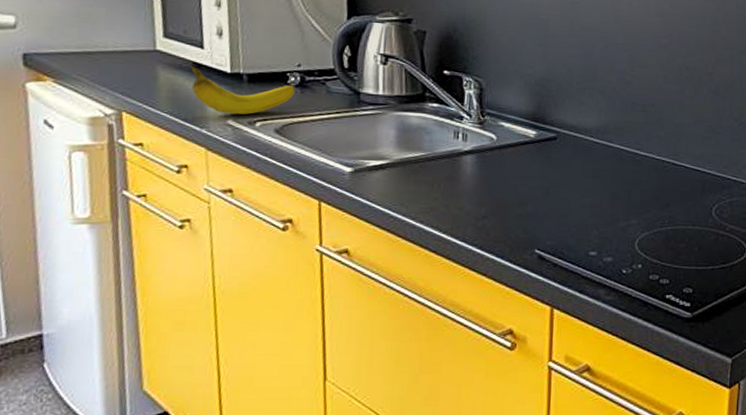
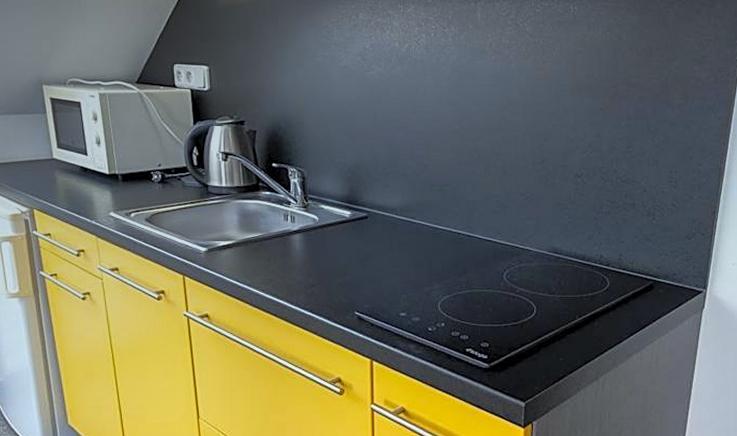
fruit: present [190,65,295,114] -> none [79,169,158,207]

